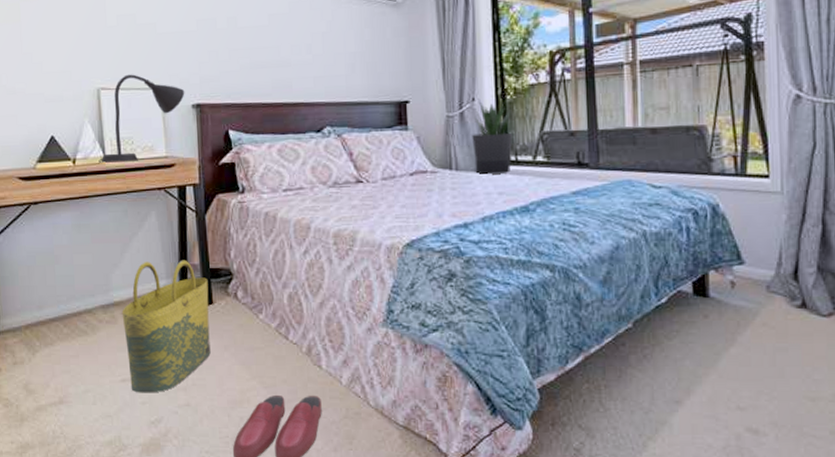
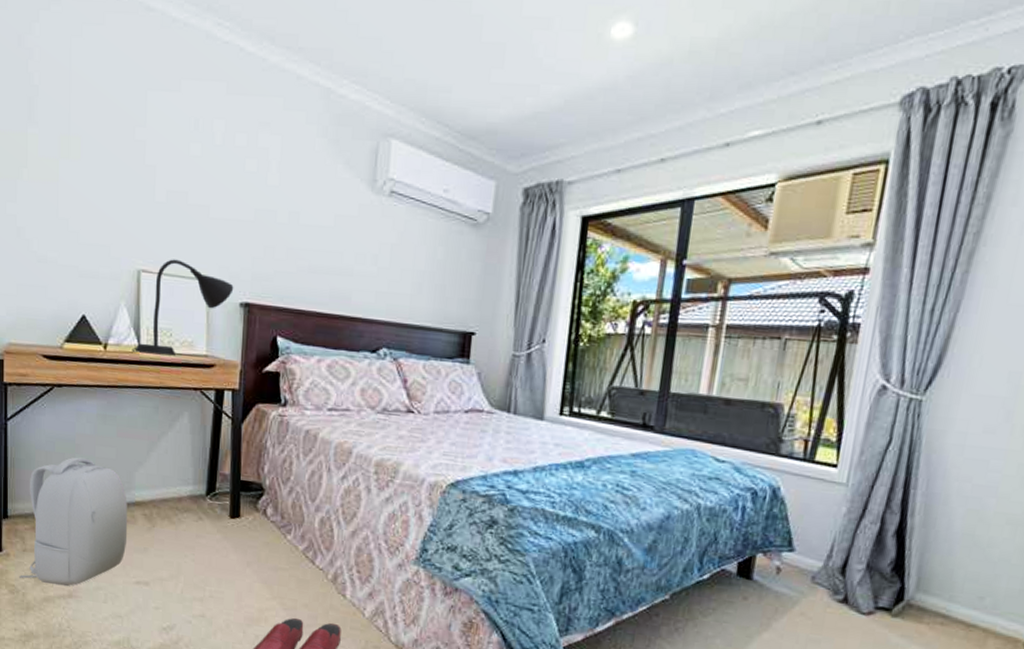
backpack: none [12,267,110,394] -> present [20,457,128,587]
tote bag: present [121,260,211,393] -> none [142,464,237,600]
planter: present [472,100,512,175] -> none [534,342,581,426]

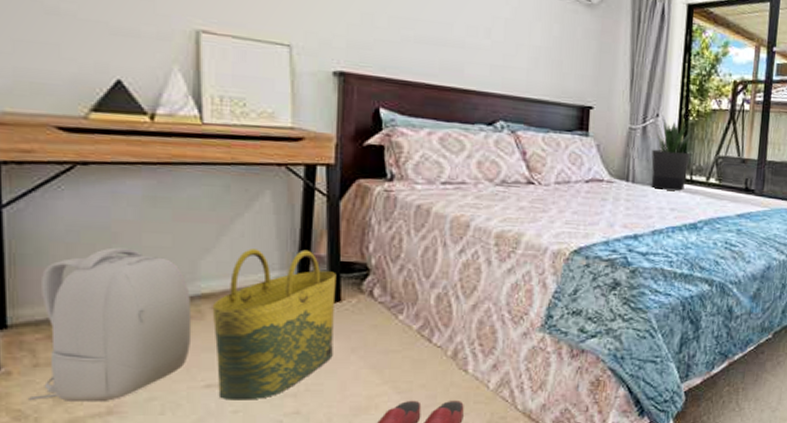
desk lamp: present [132,259,234,356] -> none [191,20,325,128]
tote bag: none [142,464,237,600] -> present [212,248,337,400]
planter: none [534,342,581,426] -> present [651,117,692,192]

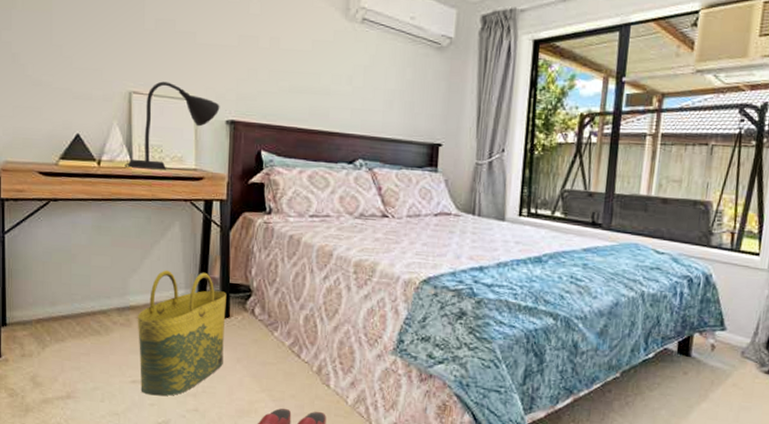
backpack: present [29,247,192,403] -> none [18,266,123,388]
desk lamp: none [191,20,325,128] -> present [124,81,220,170]
planter: present [651,117,692,192] -> none [496,152,537,225]

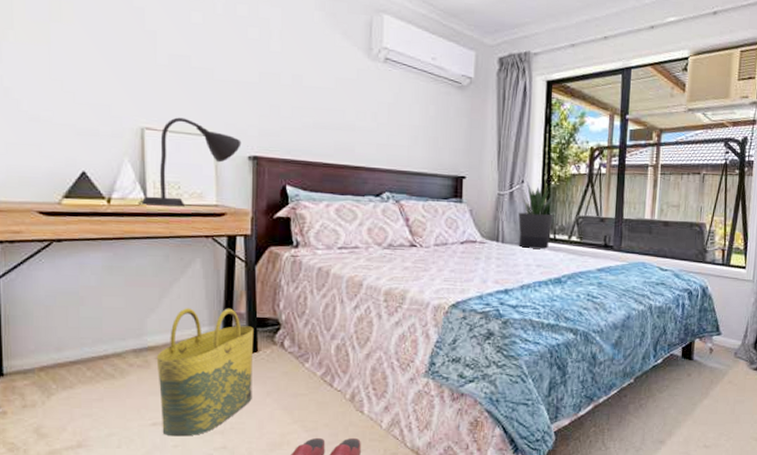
planter: none [496,152,537,225] -> present [518,183,554,250]

